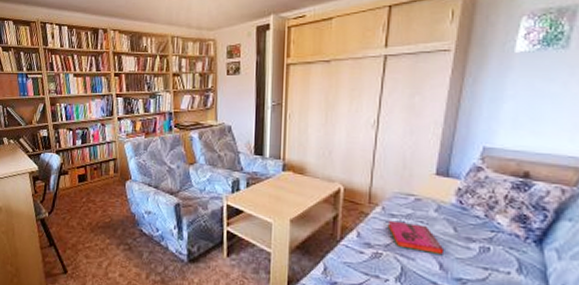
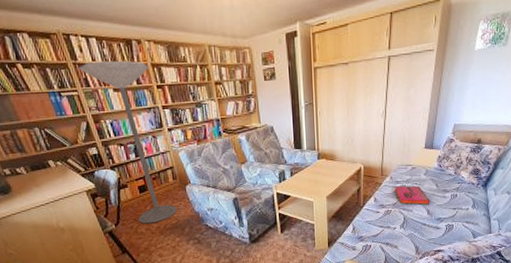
floor lamp: none [47,47,114,218] -> present [78,60,178,224]

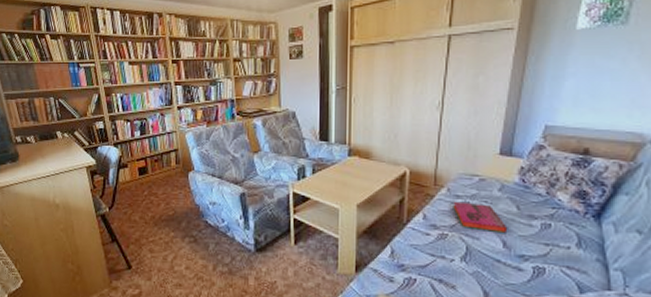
floor lamp: present [78,60,178,224] -> none [99,33,177,212]

